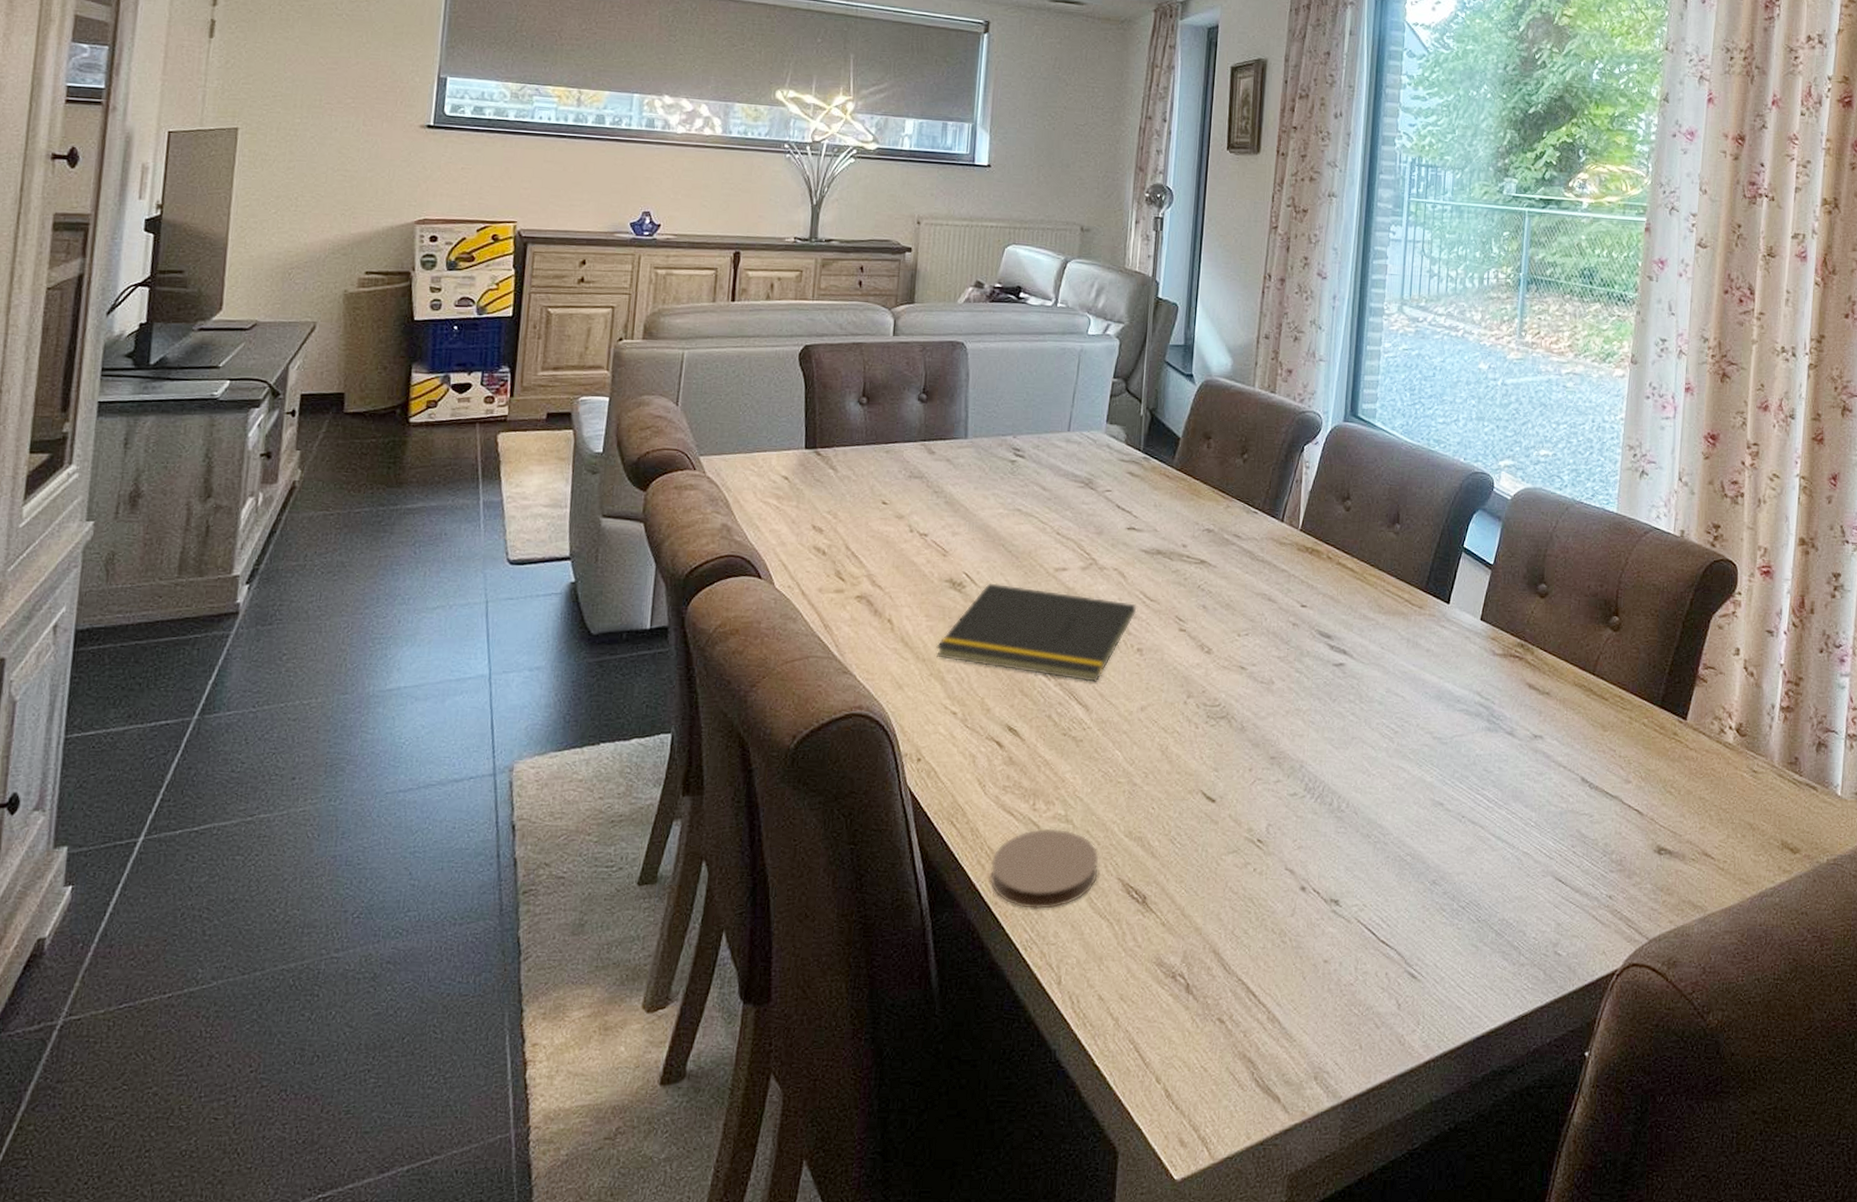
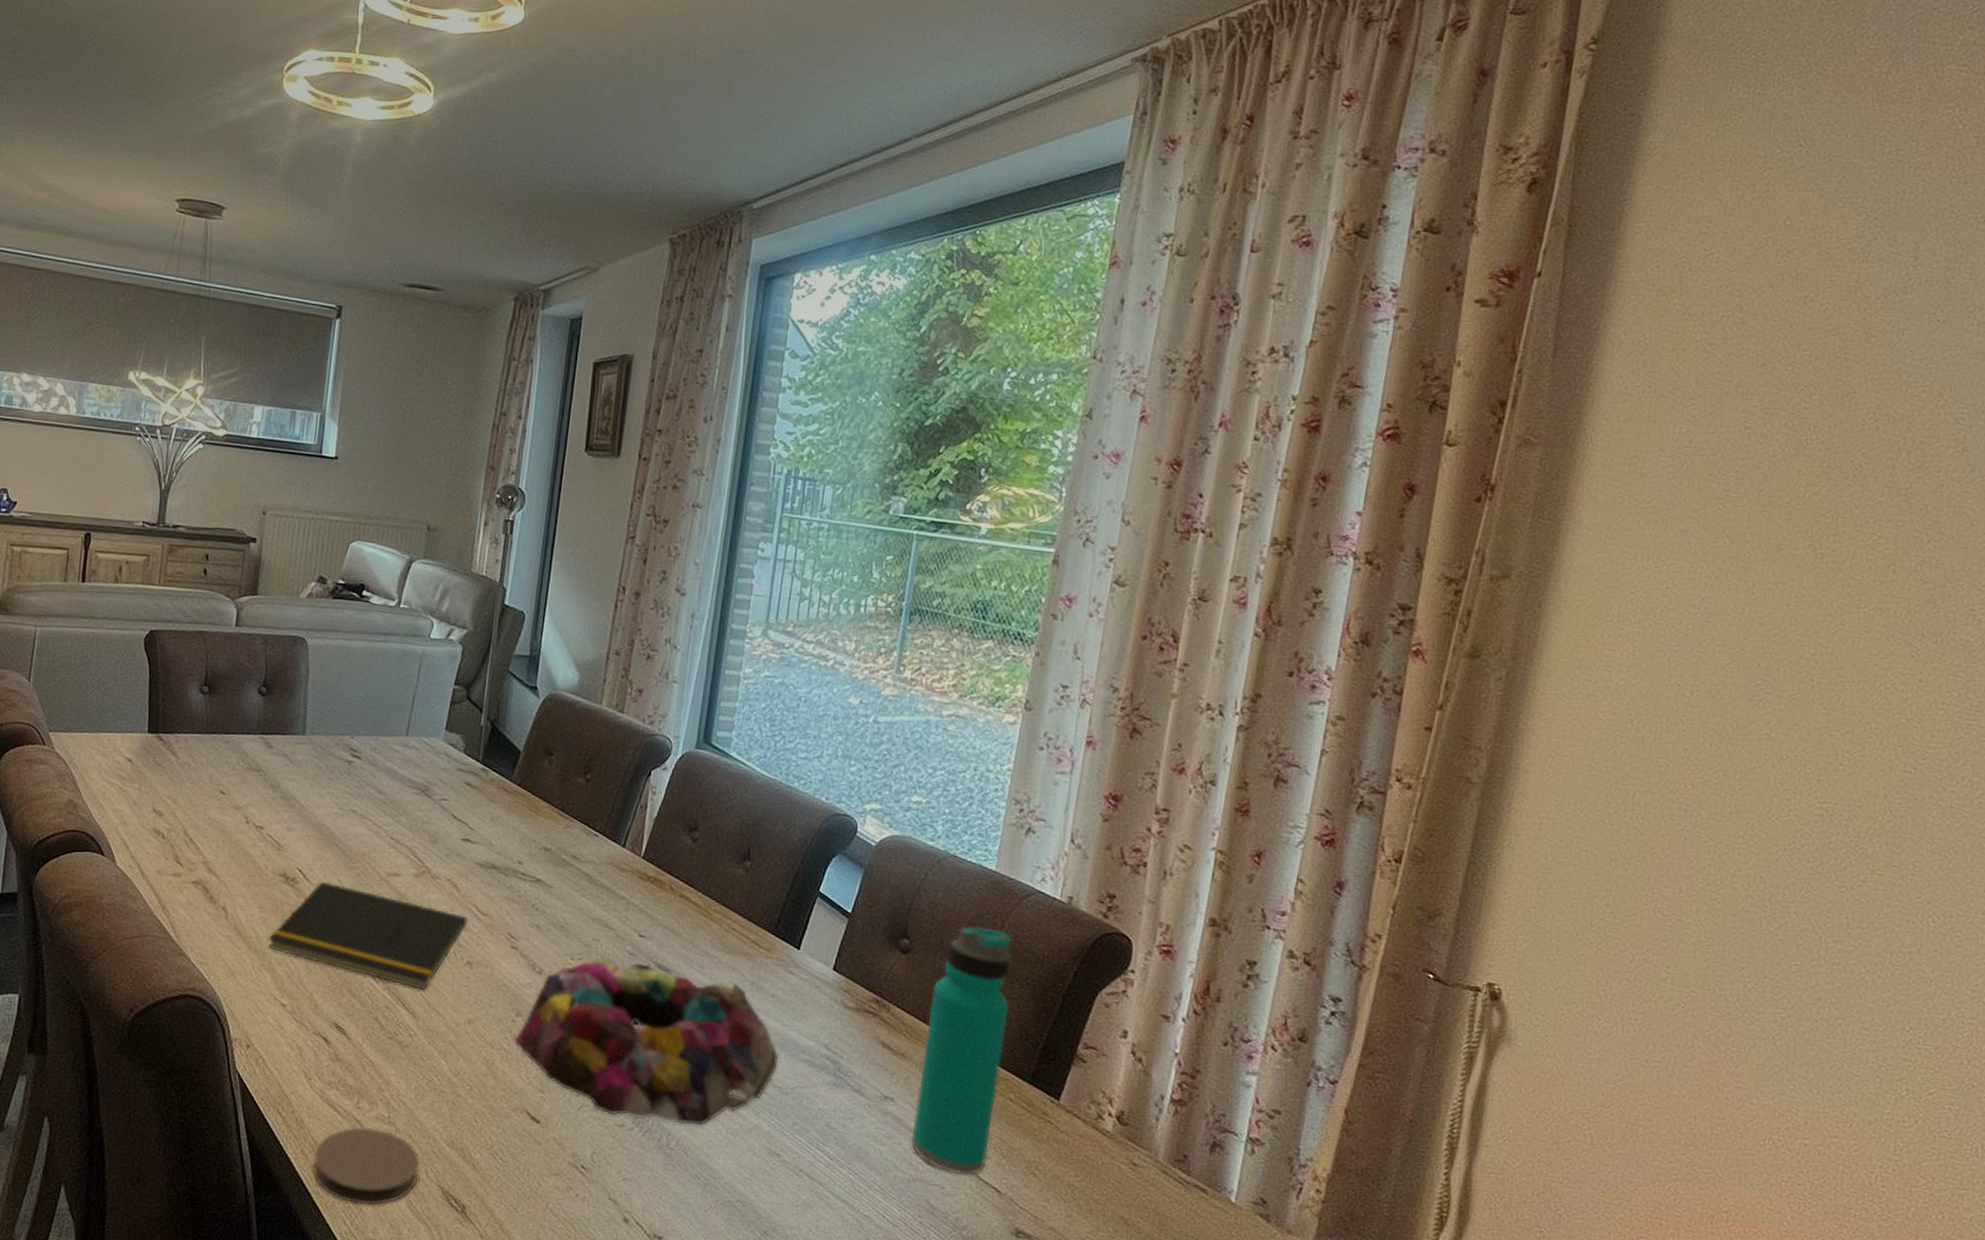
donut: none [1186,632,1437,786] -> present [514,959,779,1126]
water bottle: none [1561,565,1638,802] -> present [911,925,1013,1175]

